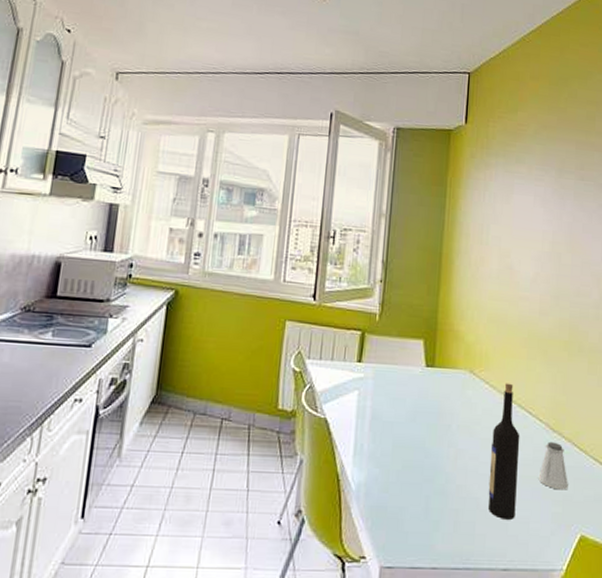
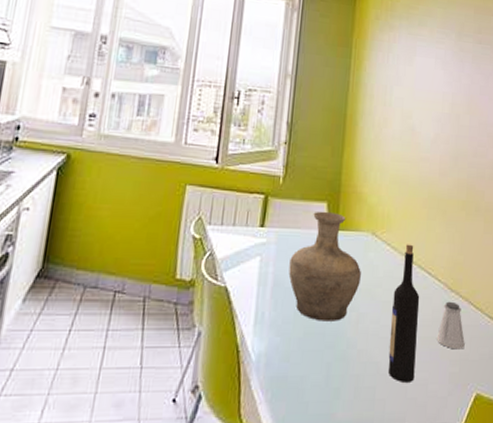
vase: none [386,348,459,456] -> present [288,211,361,321]

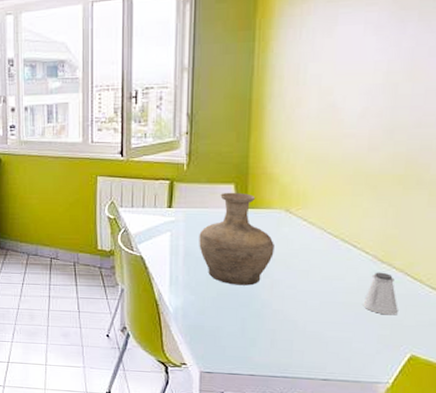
wine bottle: present [388,244,420,382] -> none [307,219,343,339]

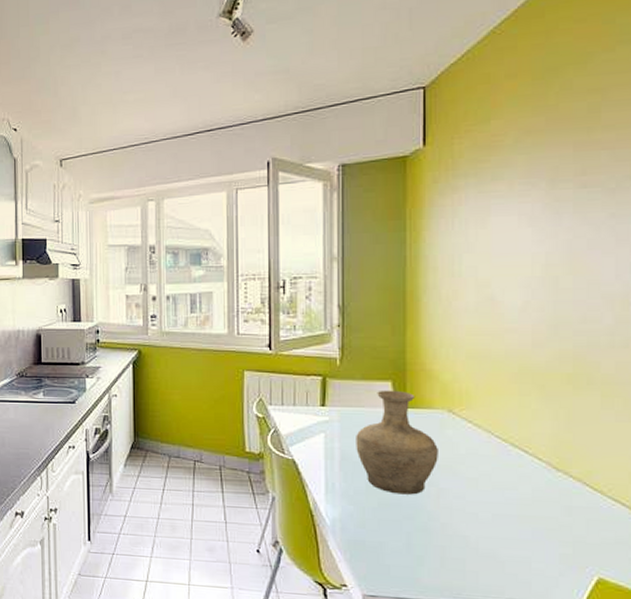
saltshaker: present [363,272,398,316] -> none [540,481,579,532]

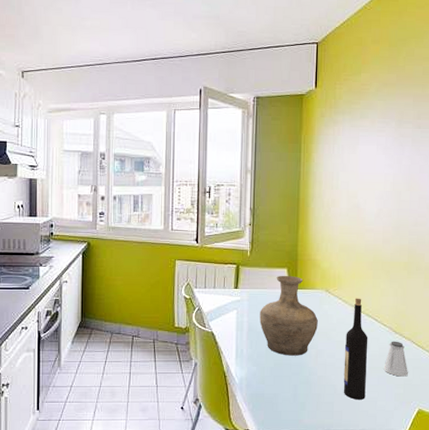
wine bottle: none [478,421,515,559] -> present [343,298,368,400]
saltshaker: none [540,481,579,532] -> present [383,341,408,377]

